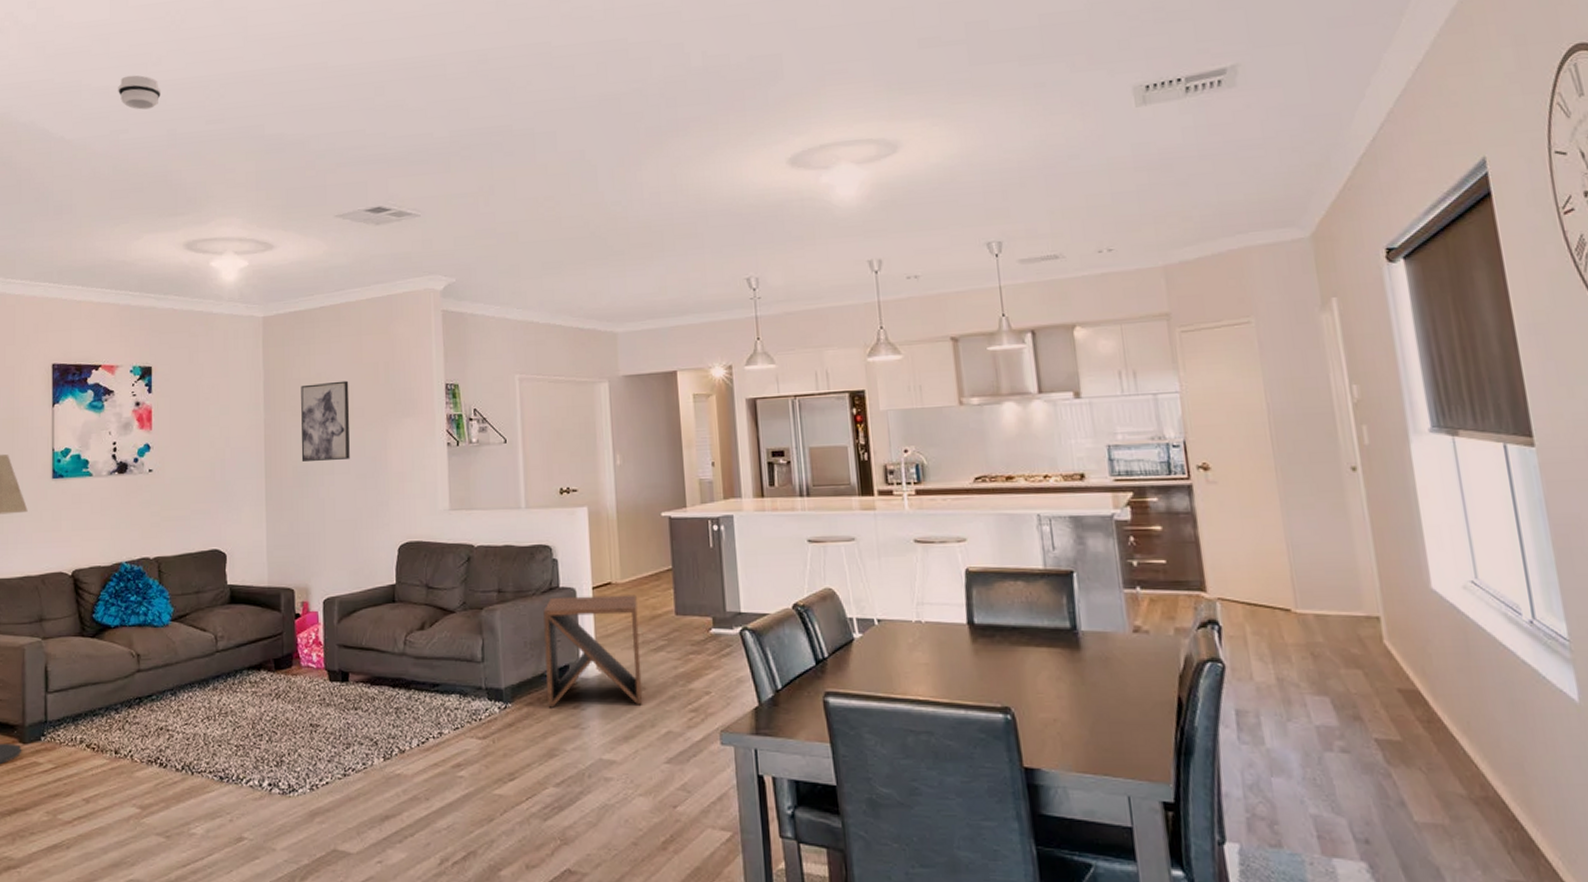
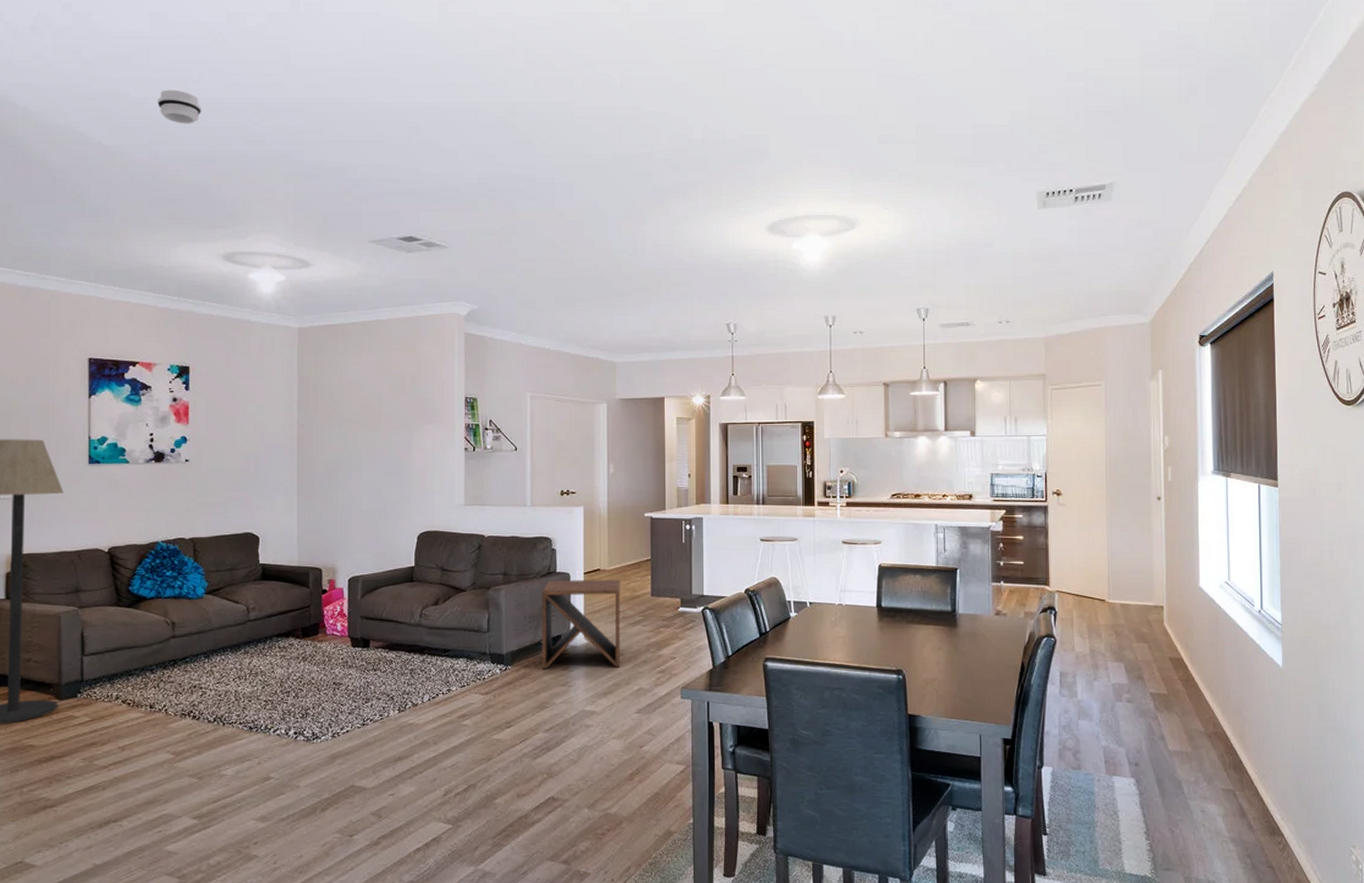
wall art: present [301,380,350,461] -> none [331,389,378,458]

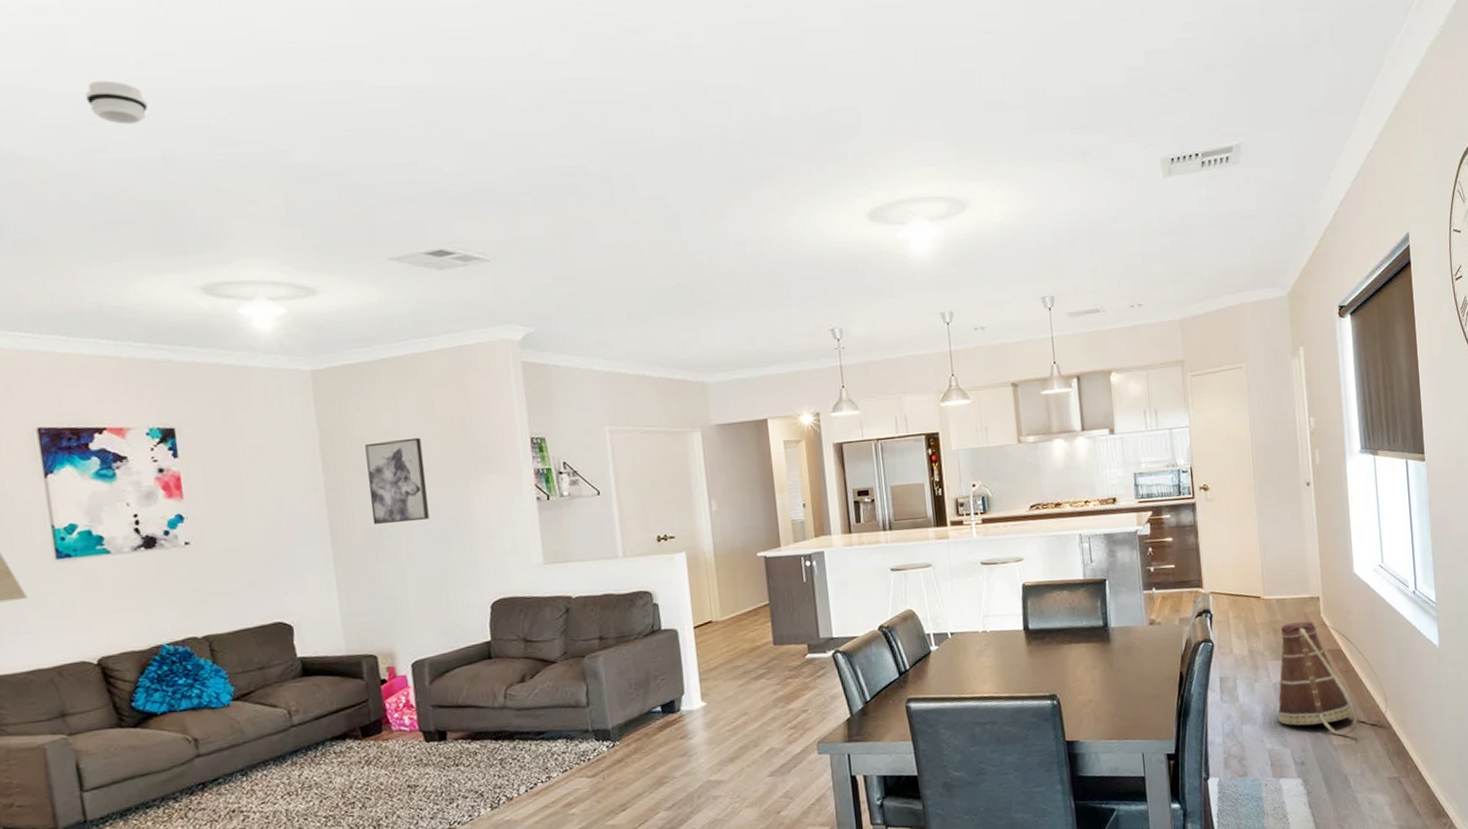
wall art: none [331,389,378,458] -> present [365,437,429,524]
side table: present [542,579,621,670] -> none [646,630,747,741]
basket: none [1116,628,1226,742] -> present [1278,621,1388,736]

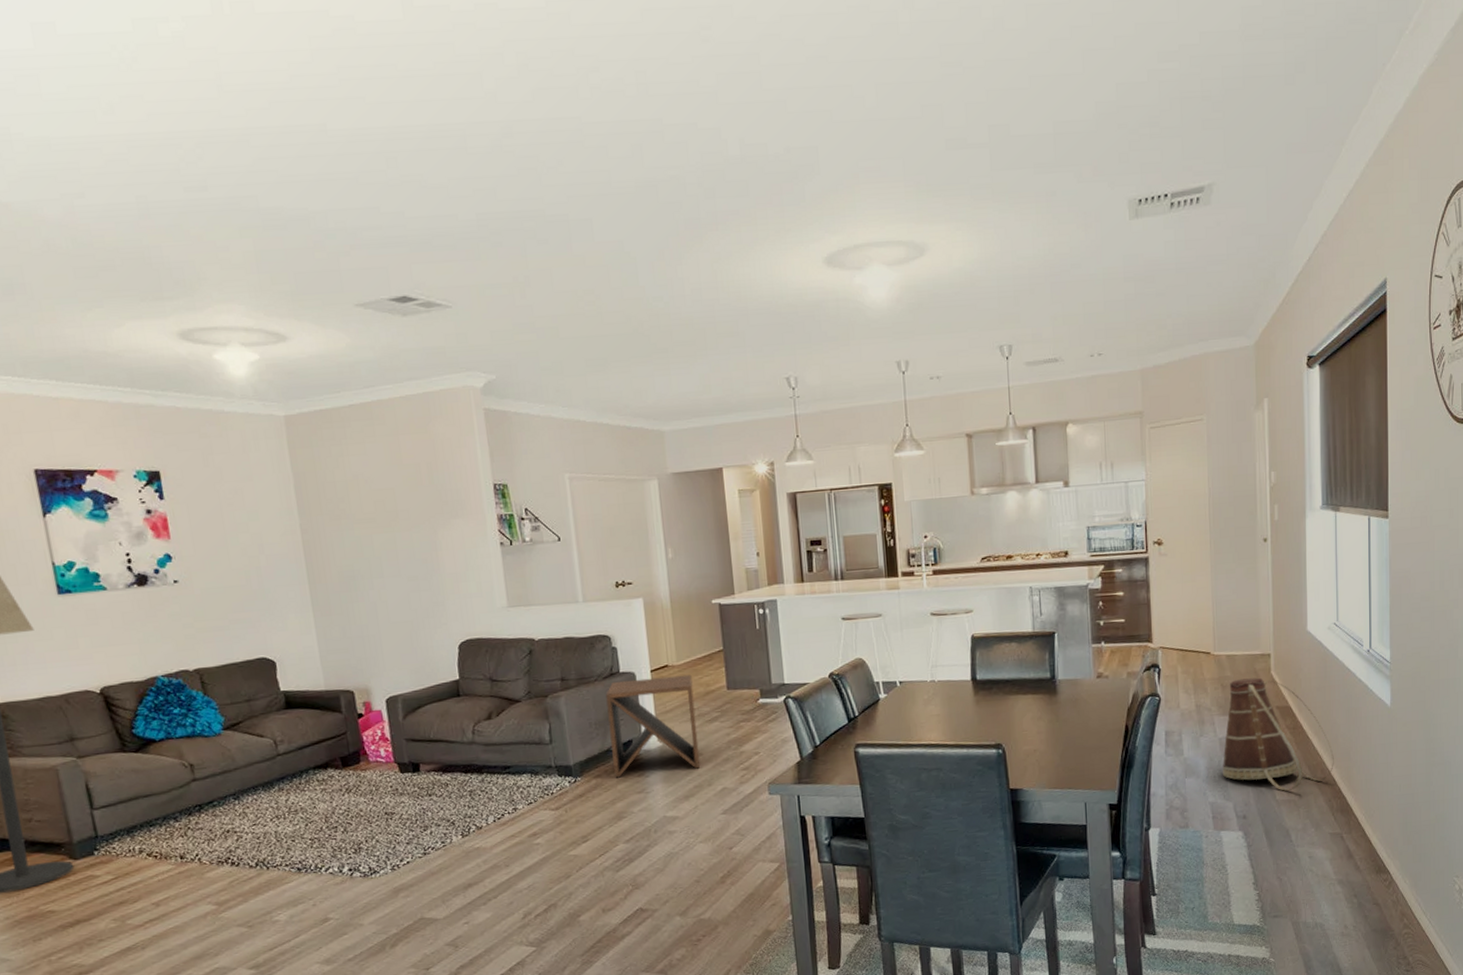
smoke detector: present [85,80,148,124] -> none [61,125,120,170]
wall art: present [365,437,429,524] -> none [337,482,399,566]
side table: none [646,630,747,741] -> present [606,674,701,778]

